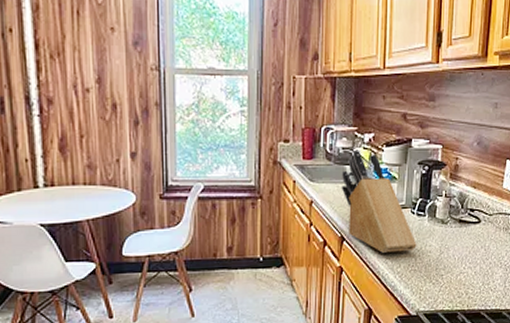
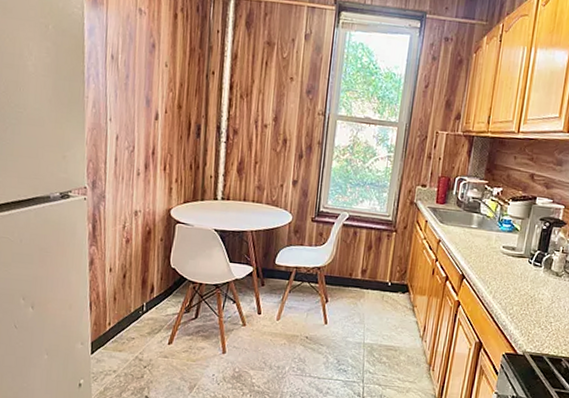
knife block: present [341,149,417,253] -> none [467,200,531,297]

